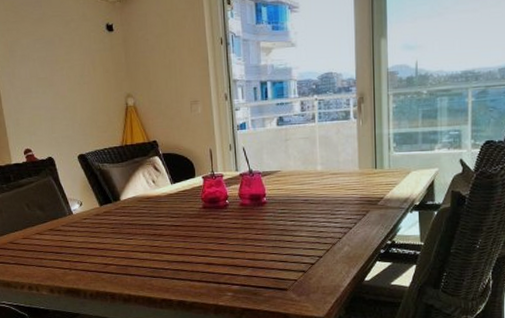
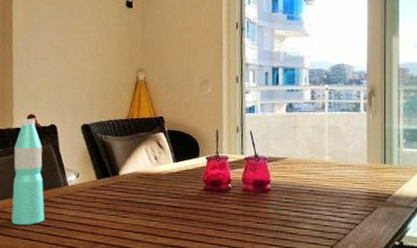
water bottle: none [16,153,55,255] -> present [11,119,45,226]

